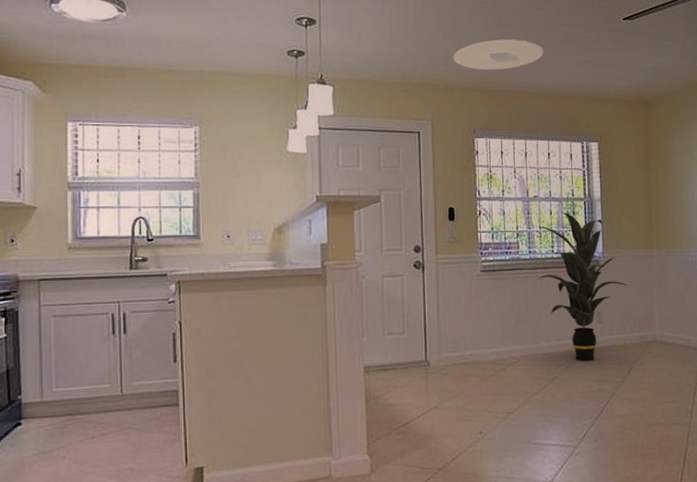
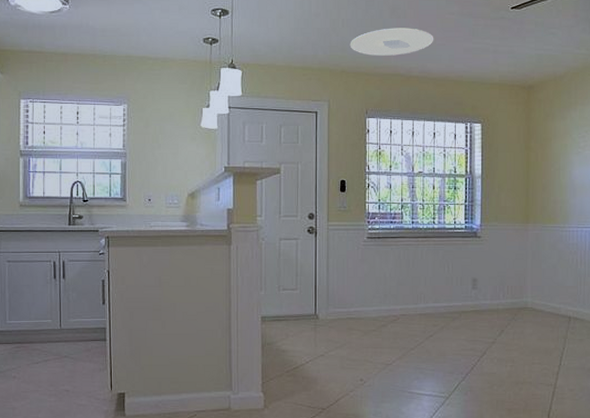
indoor plant: present [536,212,628,362] -> none [417,187,503,323]

